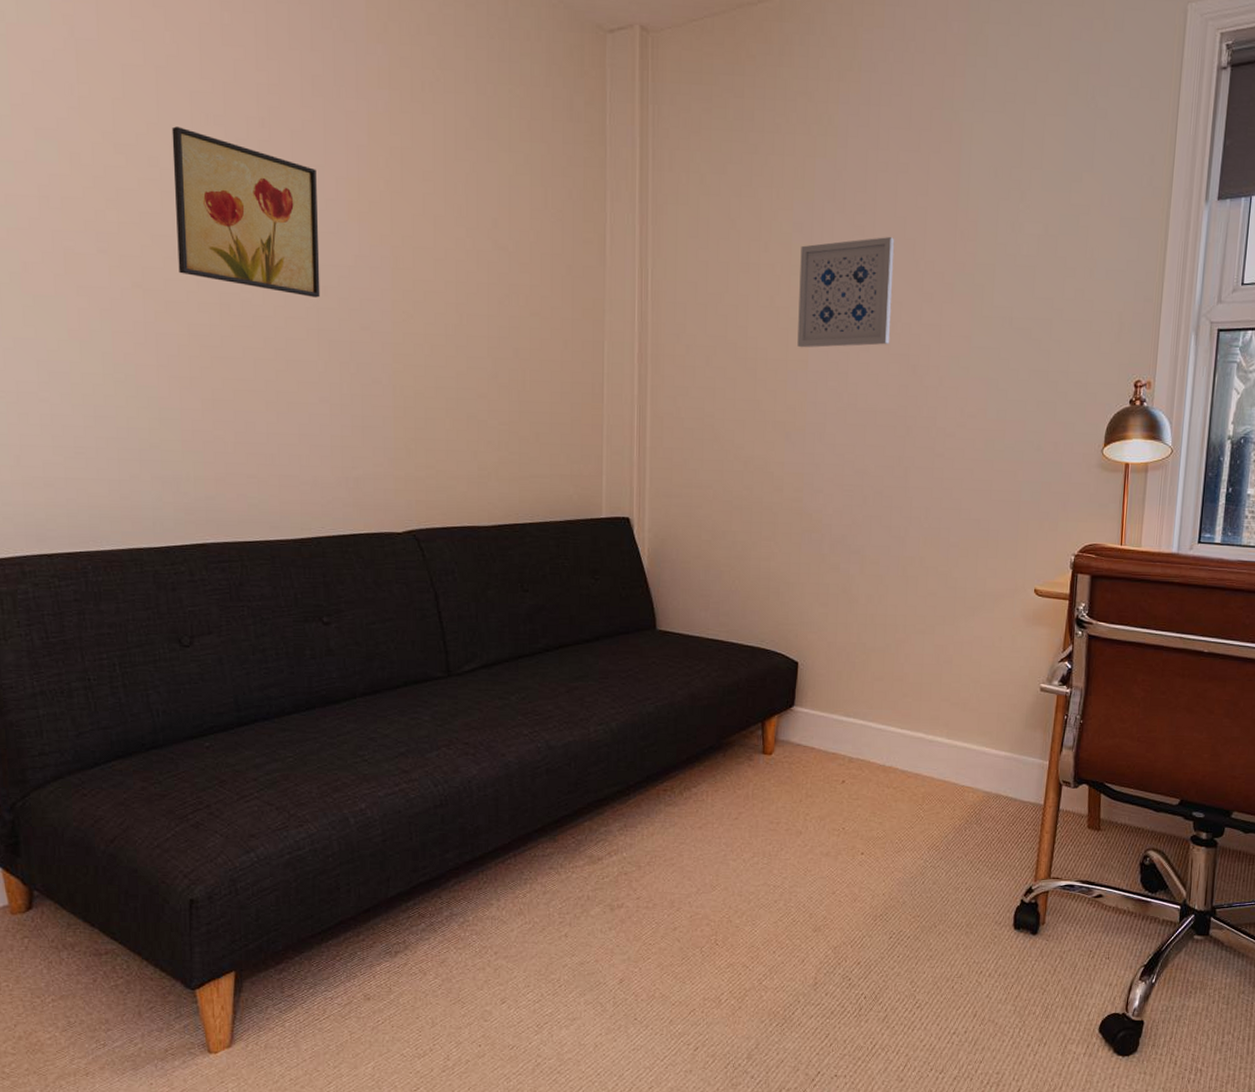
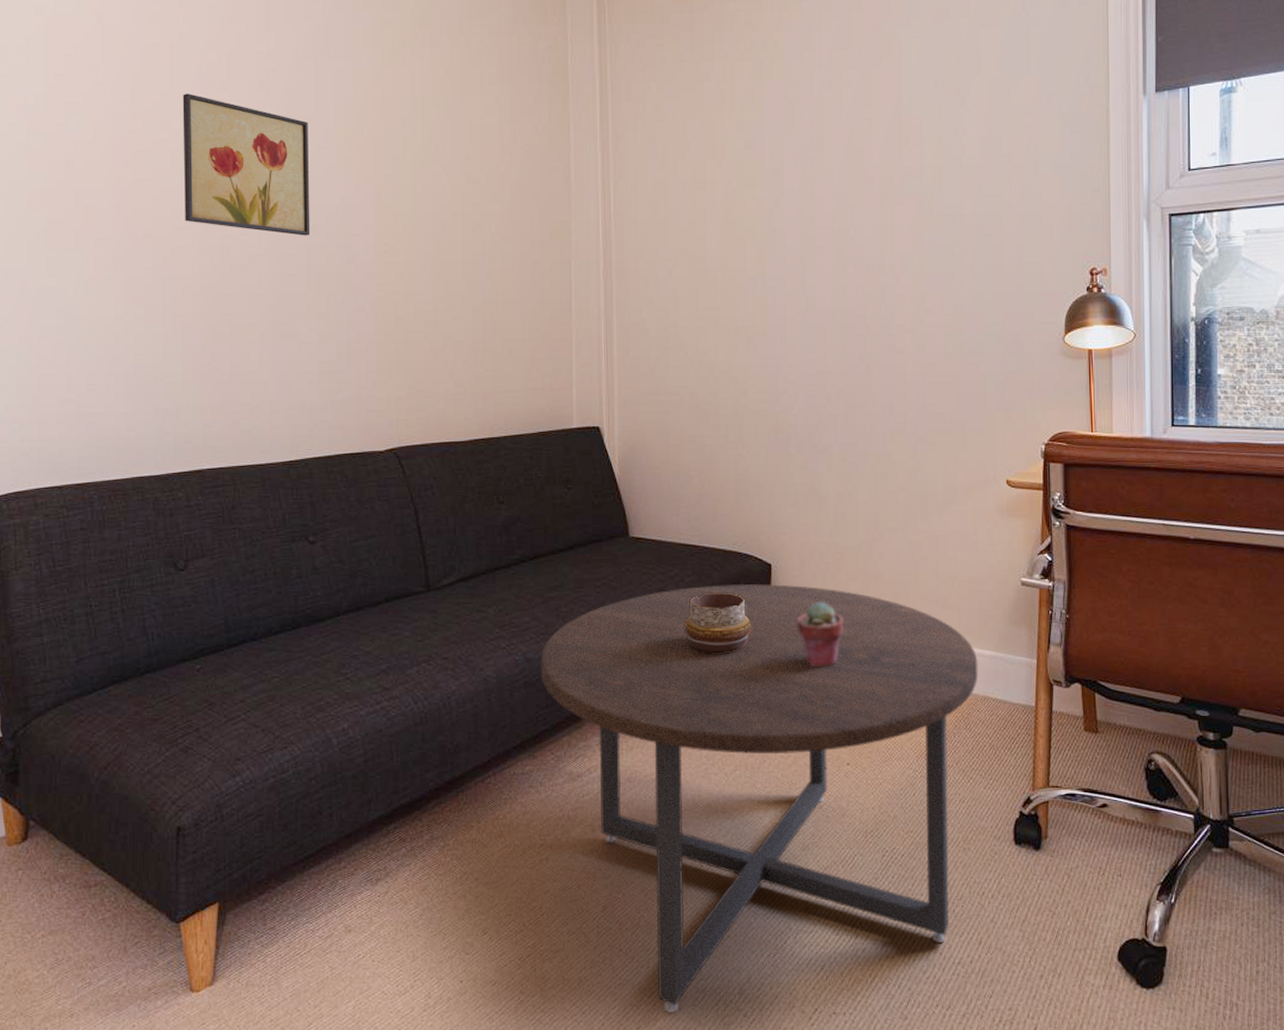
coffee table: none [563,680,993,1074] -> present [540,583,978,1013]
decorative bowl: none [709,687,775,746] -> present [685,592,751,653]
wall art: present [797,237,895,348] -> none [753,148,844,256]
potted succulent: none [820,699,866,763] -> present [797,601,844,668]

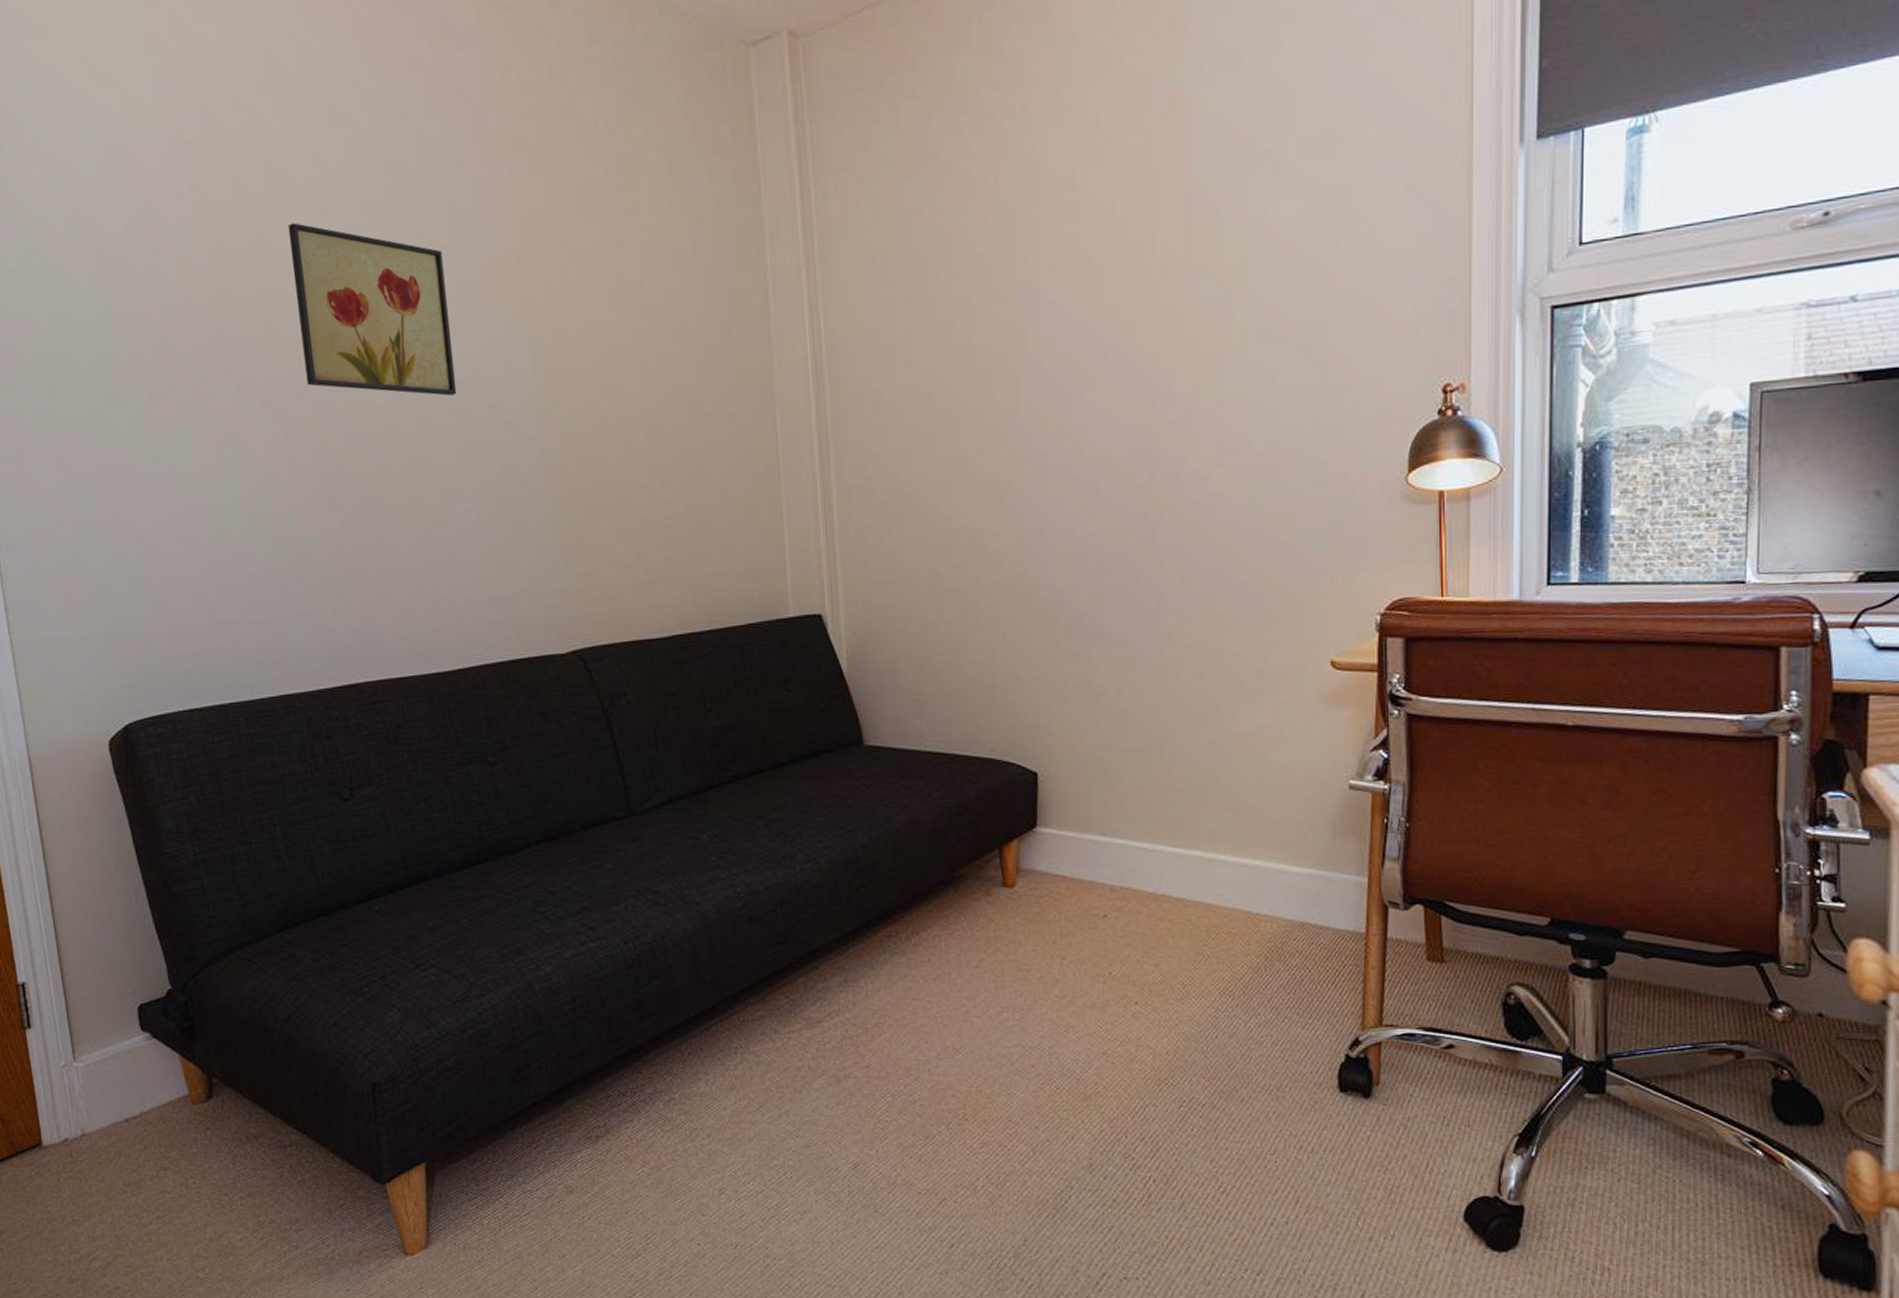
coffee table: present [540,583,978,1013] -> none [766,796,1295,1277]
decorative bowl: present [685,592,751,653] -> none [935,808,1015,879]
potted succulent: present [797,601,844,668] -> none [1070,815,1128,893]

